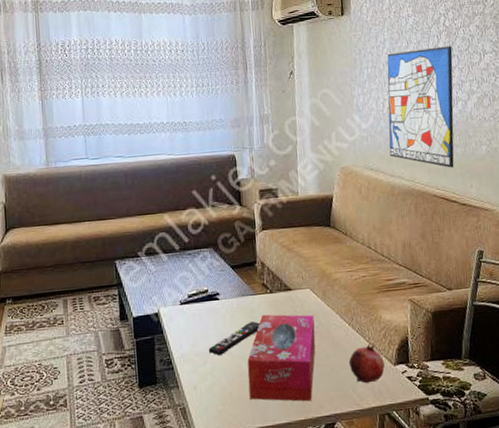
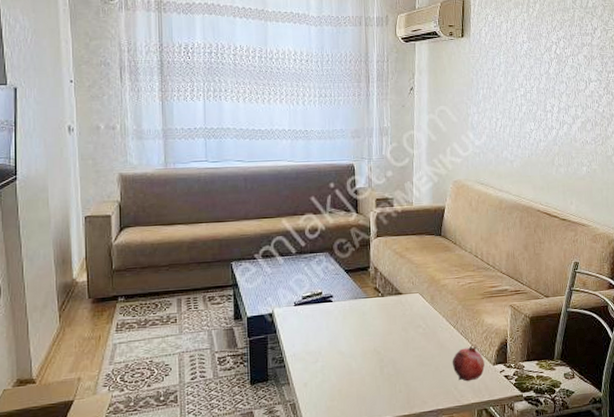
remote control: present [208,321,260,356] -> none [320,323,370,355]
tissue box: present [247,314,316,402] -> none [356,316,423,398]
wall art: present [387,46,454,168] -> none [499,72,562,186]

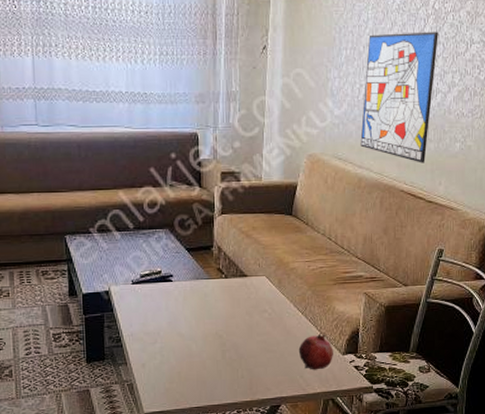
wall art: none [499,72,562,186] -> present [360,31,438,163]

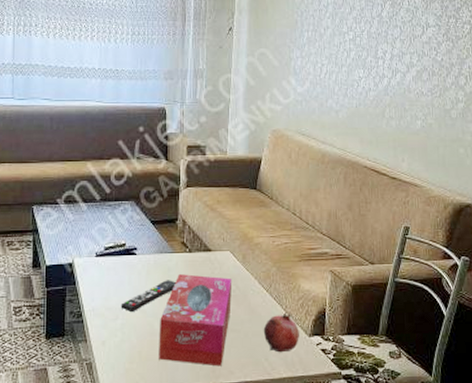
remote control: none [159,305,212,337] -> present [120,280,176,313]
tissue box: none [197,299,269,384] -> present [159,274,233,367]
wall art: present [360,31,438,163] -> none [323,16,396,140]

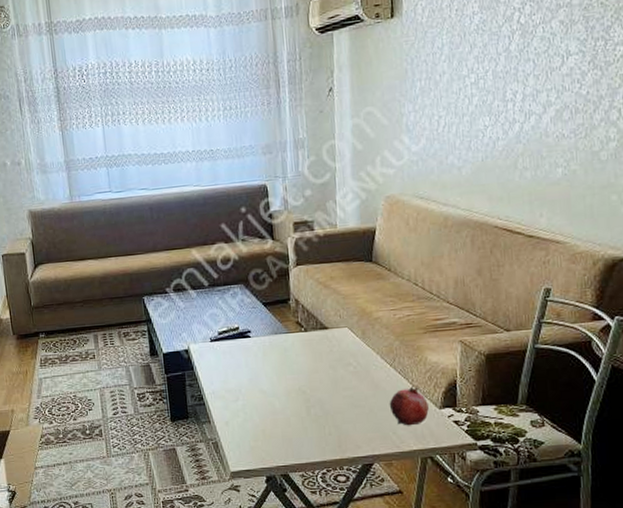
remote control: present [120,280,176,313] -> none [240,360,294,394]
tissue box: present [159,274,233,367] -> none [280,353,354,442]

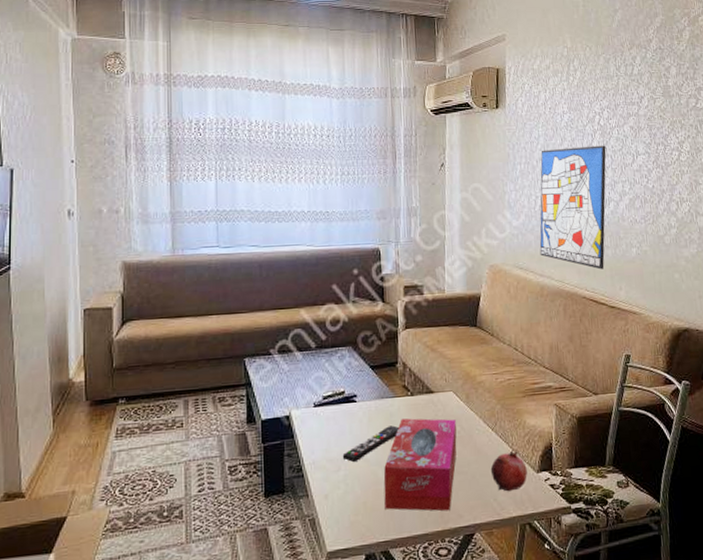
remote control: none [240,360,294,394] -> present [342,425,399,463]
tissue box: none [280,353,354,442] -> present [383,418,457,511]
wall art: none [443,48,527,195] -> present [539,145,606,270]

